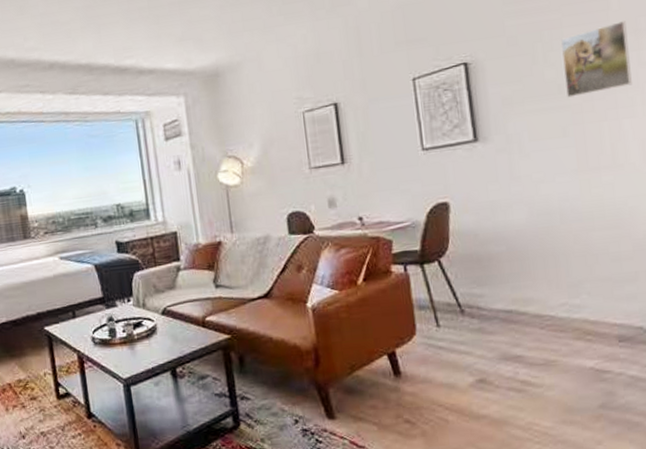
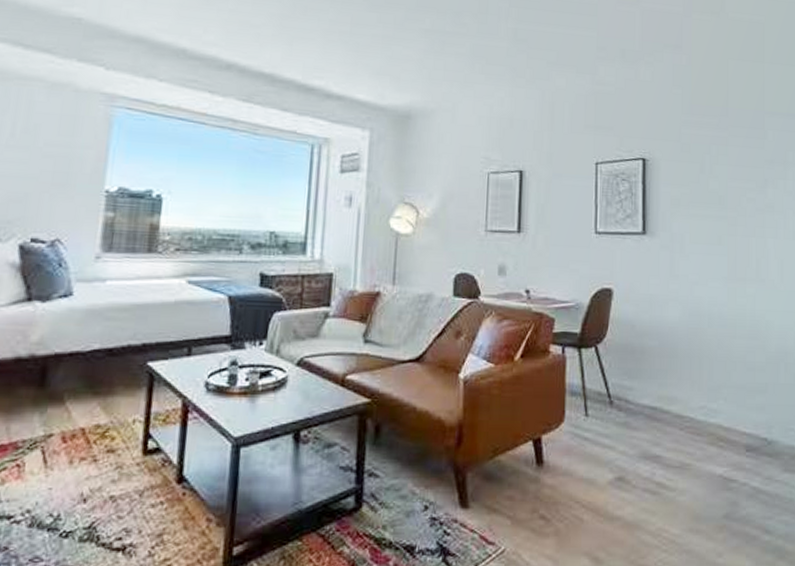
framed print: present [560,21,632,98] -> none [724,151,778,210]

